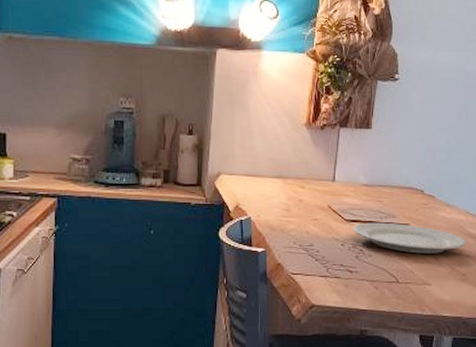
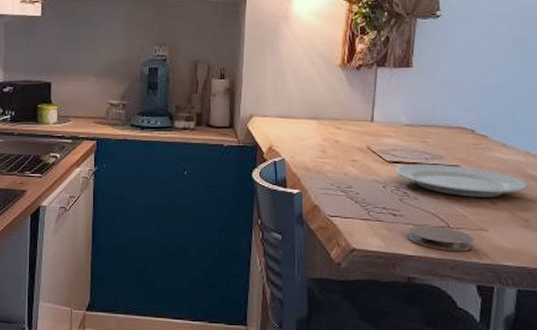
coaster: none [362,281,419,305] -> present [408,226,474,252]

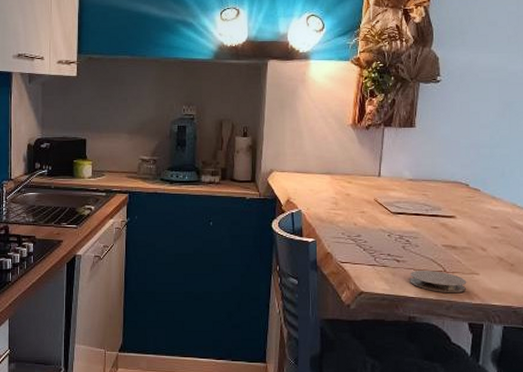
plate: present [395,164,529,197] -> none [399,214,514,244]

